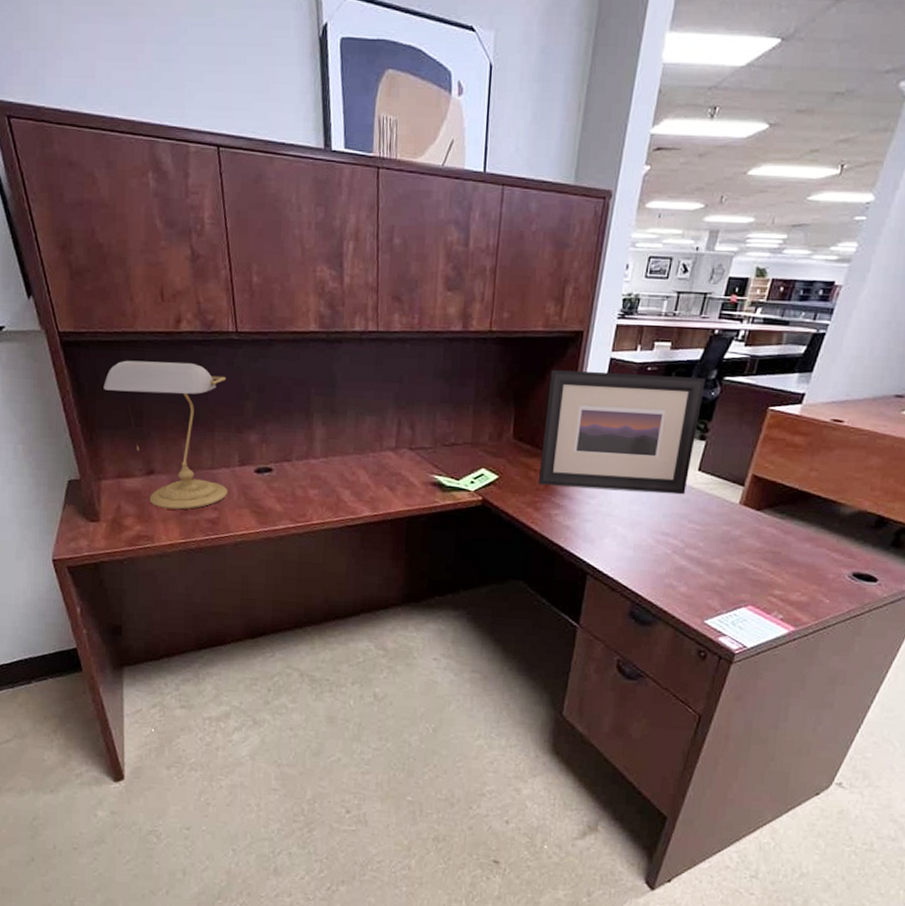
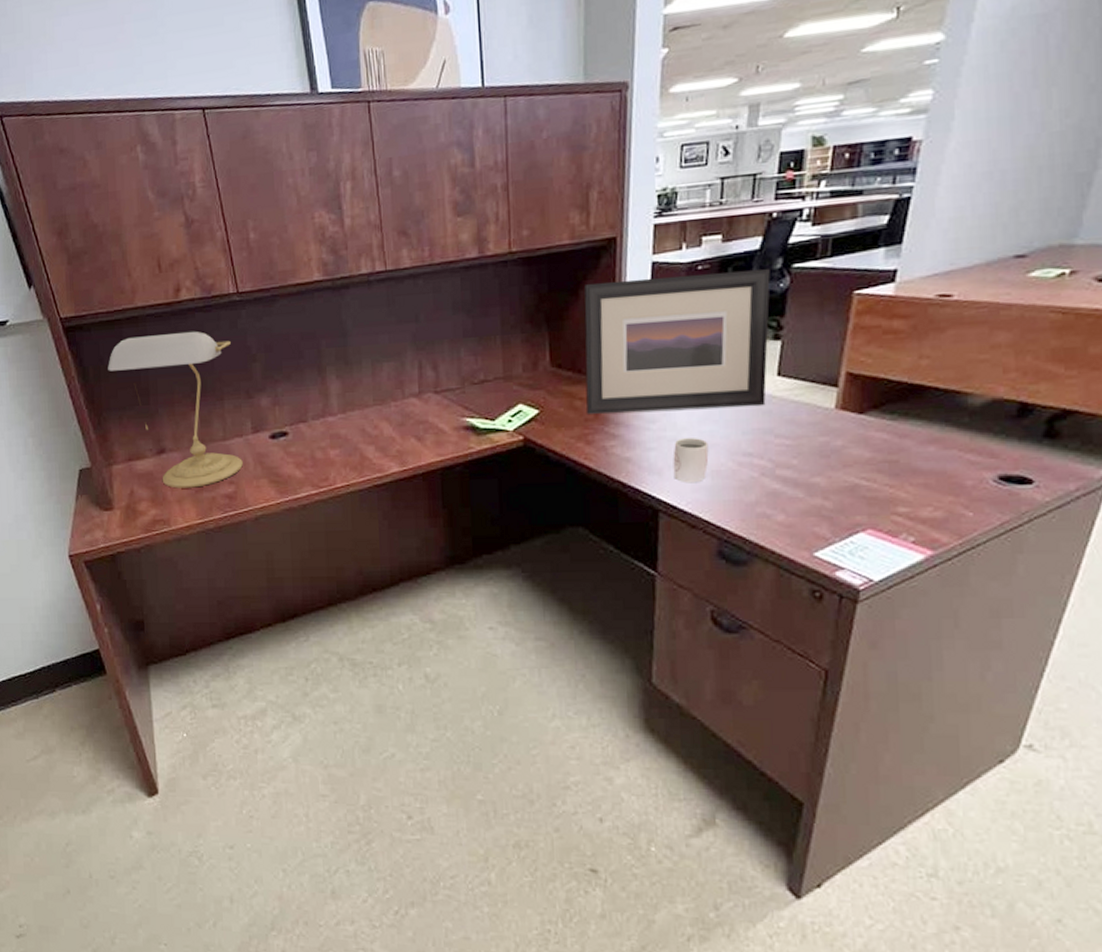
mug: none [603,514,635,554] -> present [673,438,709,484]

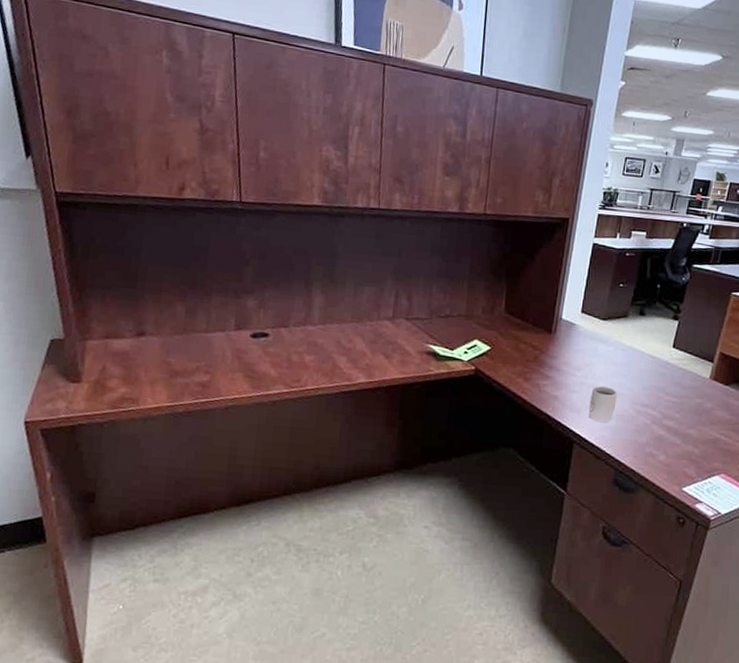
desk lamp: present [108,331,243,489] -> none [98,223,227,373]
picture frame: present [584,268,771,414] -> none [527,250,677,368]

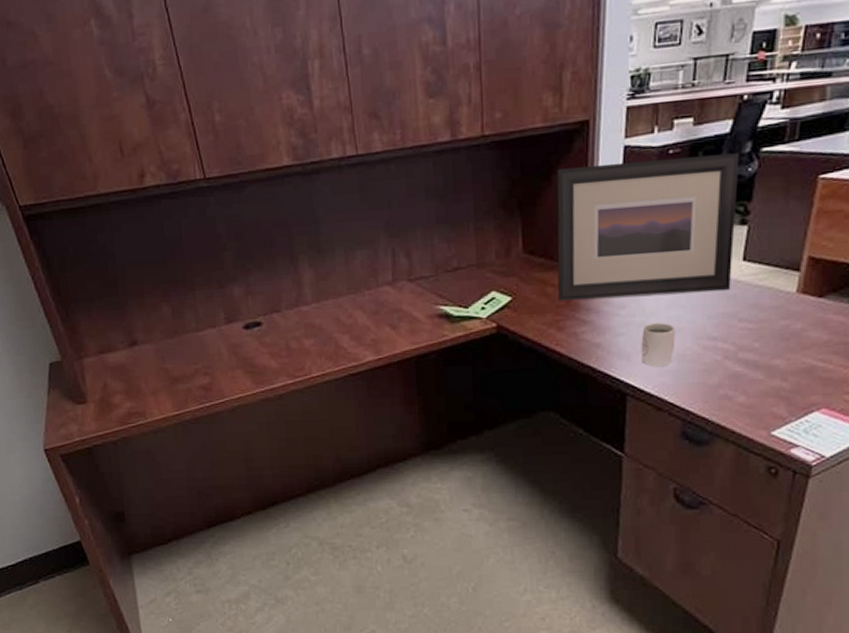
picture frame: none [527,250,677,368] -> present [556,152,739,301]

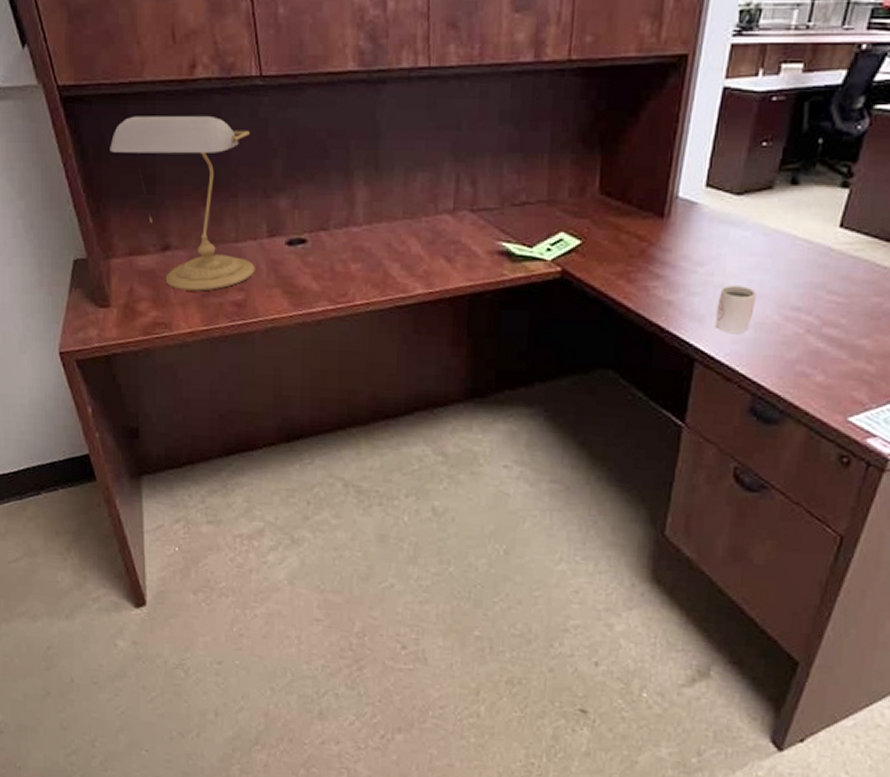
desk lamp: none [73,218,217,381] -> present [110,115,255,291]
picture frame: present [556,152,739,301] -> none [631,104,849,257]

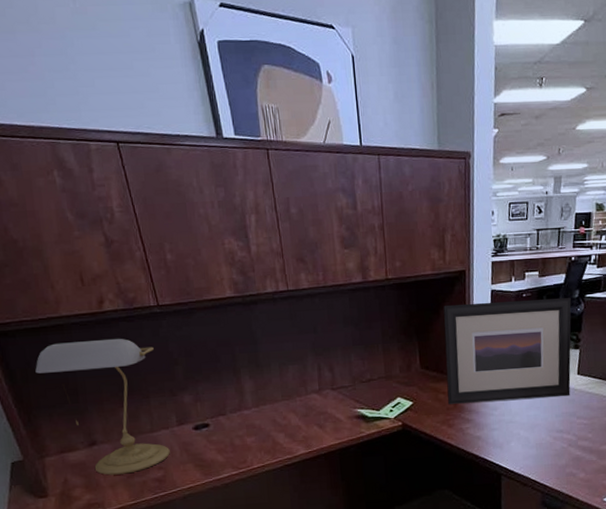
picture frame: none [631,104,849,257] -> present [443,297,572,404]
mug: present [715,285,756,335] -> none [509,420,534,454]

